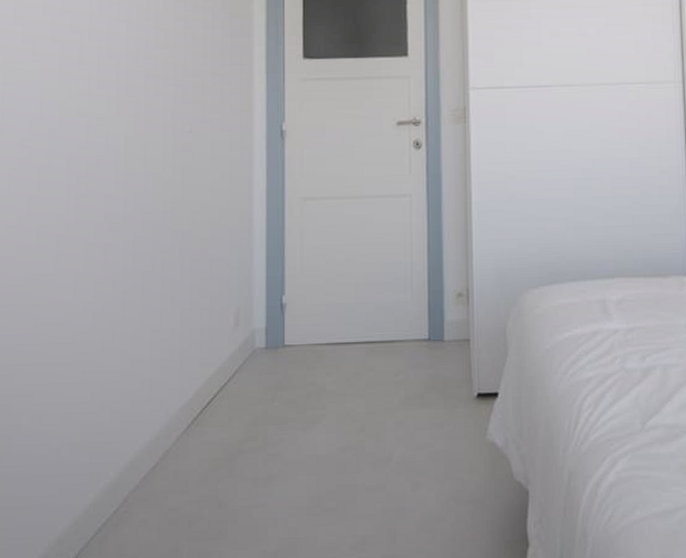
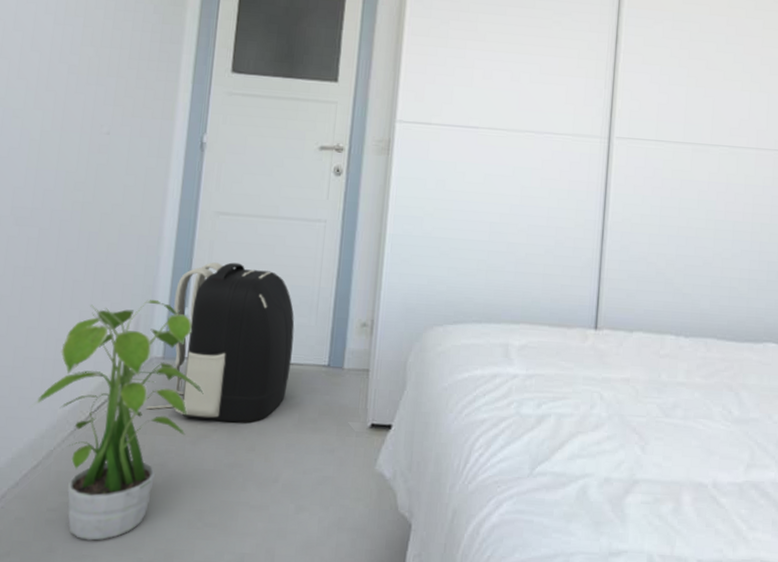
potted plant: none [142,291,309,537] -> present [30,300,204,541]
backpack: none [255,246,392,406] -> present [147,262,295,422]

